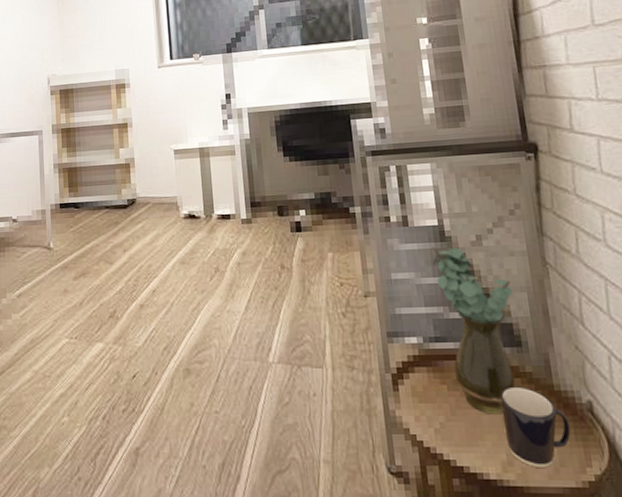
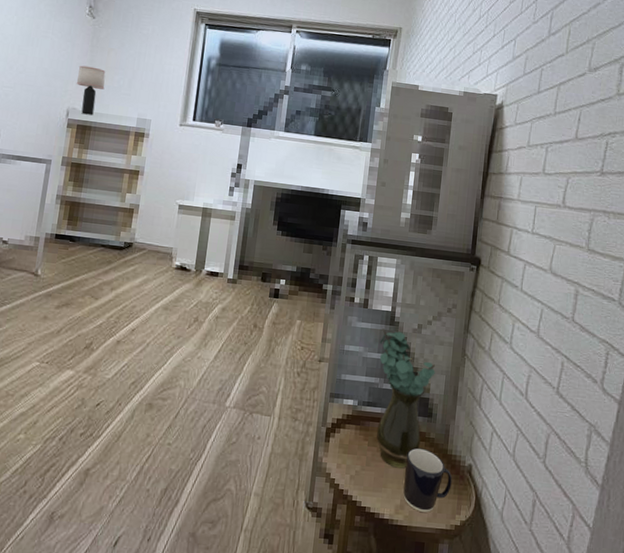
table lamp: none [50,29,78,79] -> present [76,65,106,116]

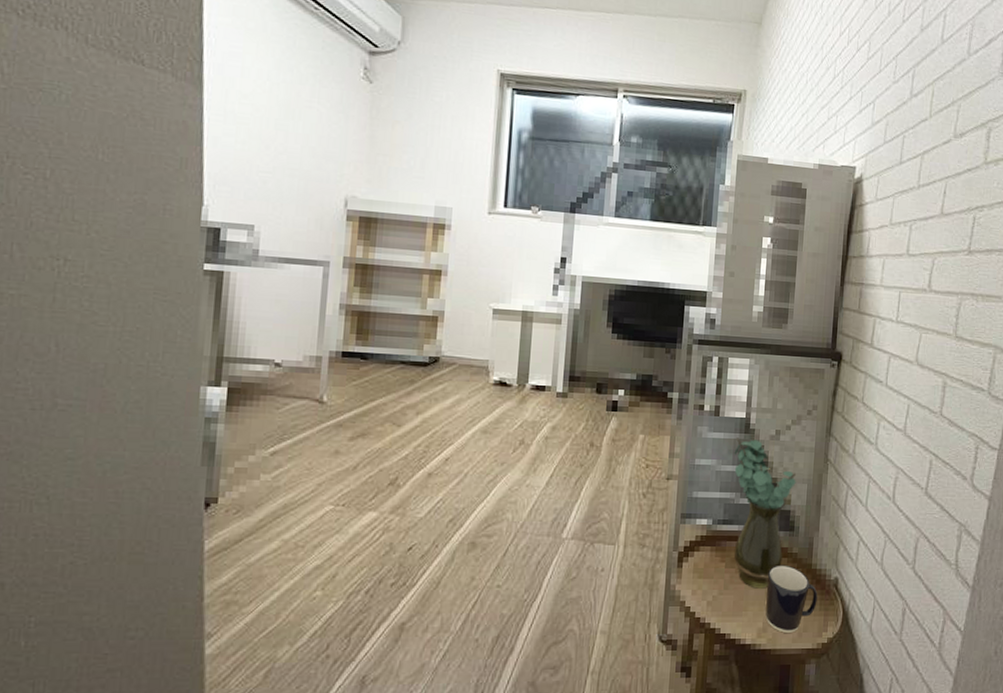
table lamp: present [76,65,106,116] -> none [354,142,391,205]

